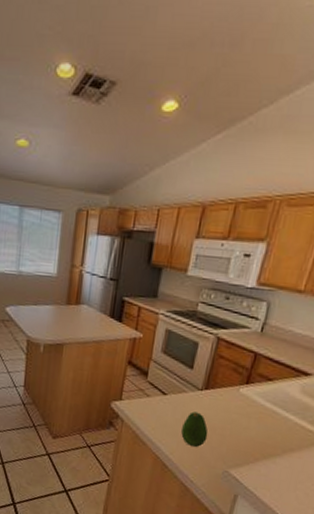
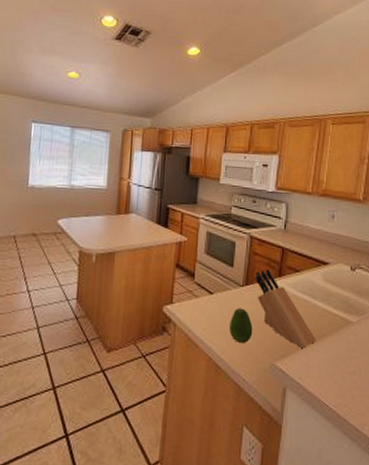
knife block: none [216,374,281,461] -> present [255,268,316,349]

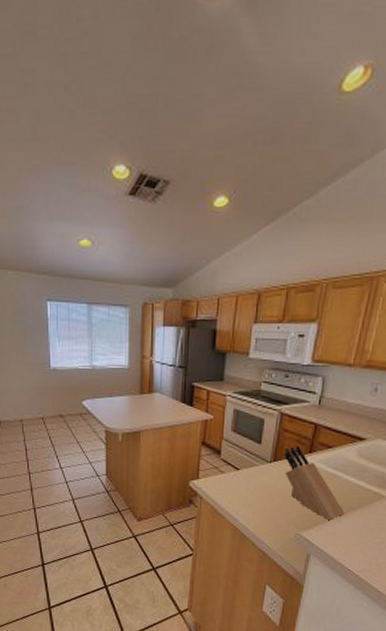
fruit: present [230,308,253,343] -> none [255,483,280,515]

